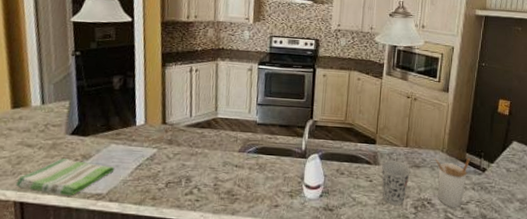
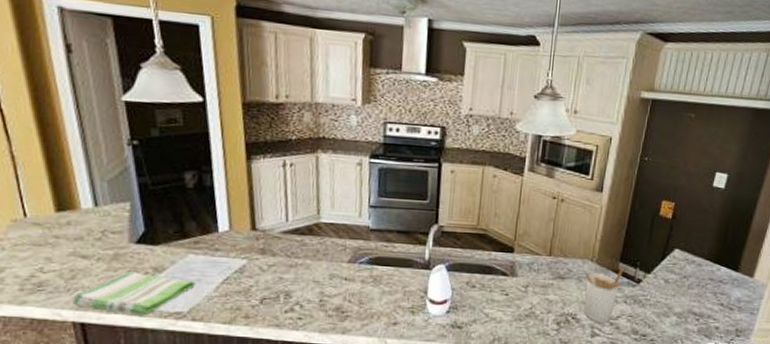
cup: present [381,159,411,205] -> none [519,270,555,321]

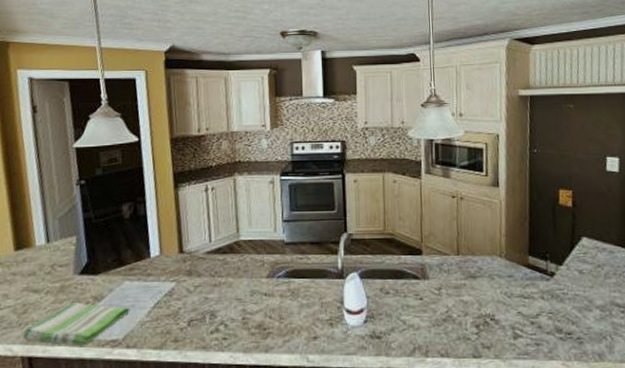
utensil holder: present [582,267,624,324] -> none [492,261,535,323]

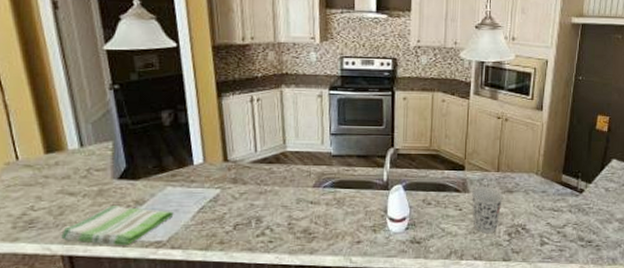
cup: none [431,271,467,325] -> present [471,186,504,233]

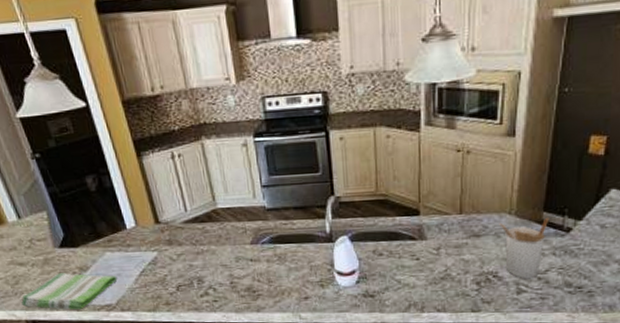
cup: present [471,186,504,233] -> none [429,231,469,283]
utensil holder: none [528,179,567,233] -> present [499,217,550,279]

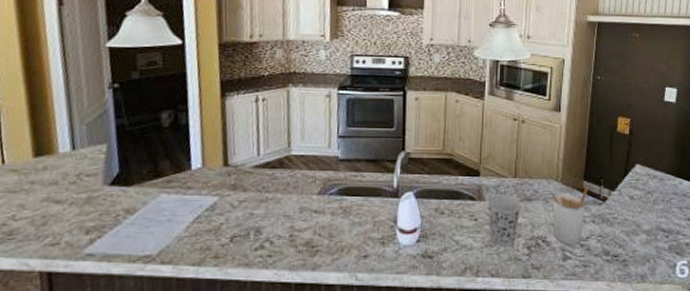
dish towel: present [21,273,117,310] -> none [40,215,167,260]
cup: none [429,231,469,283] -> present [487,193,522,246]

